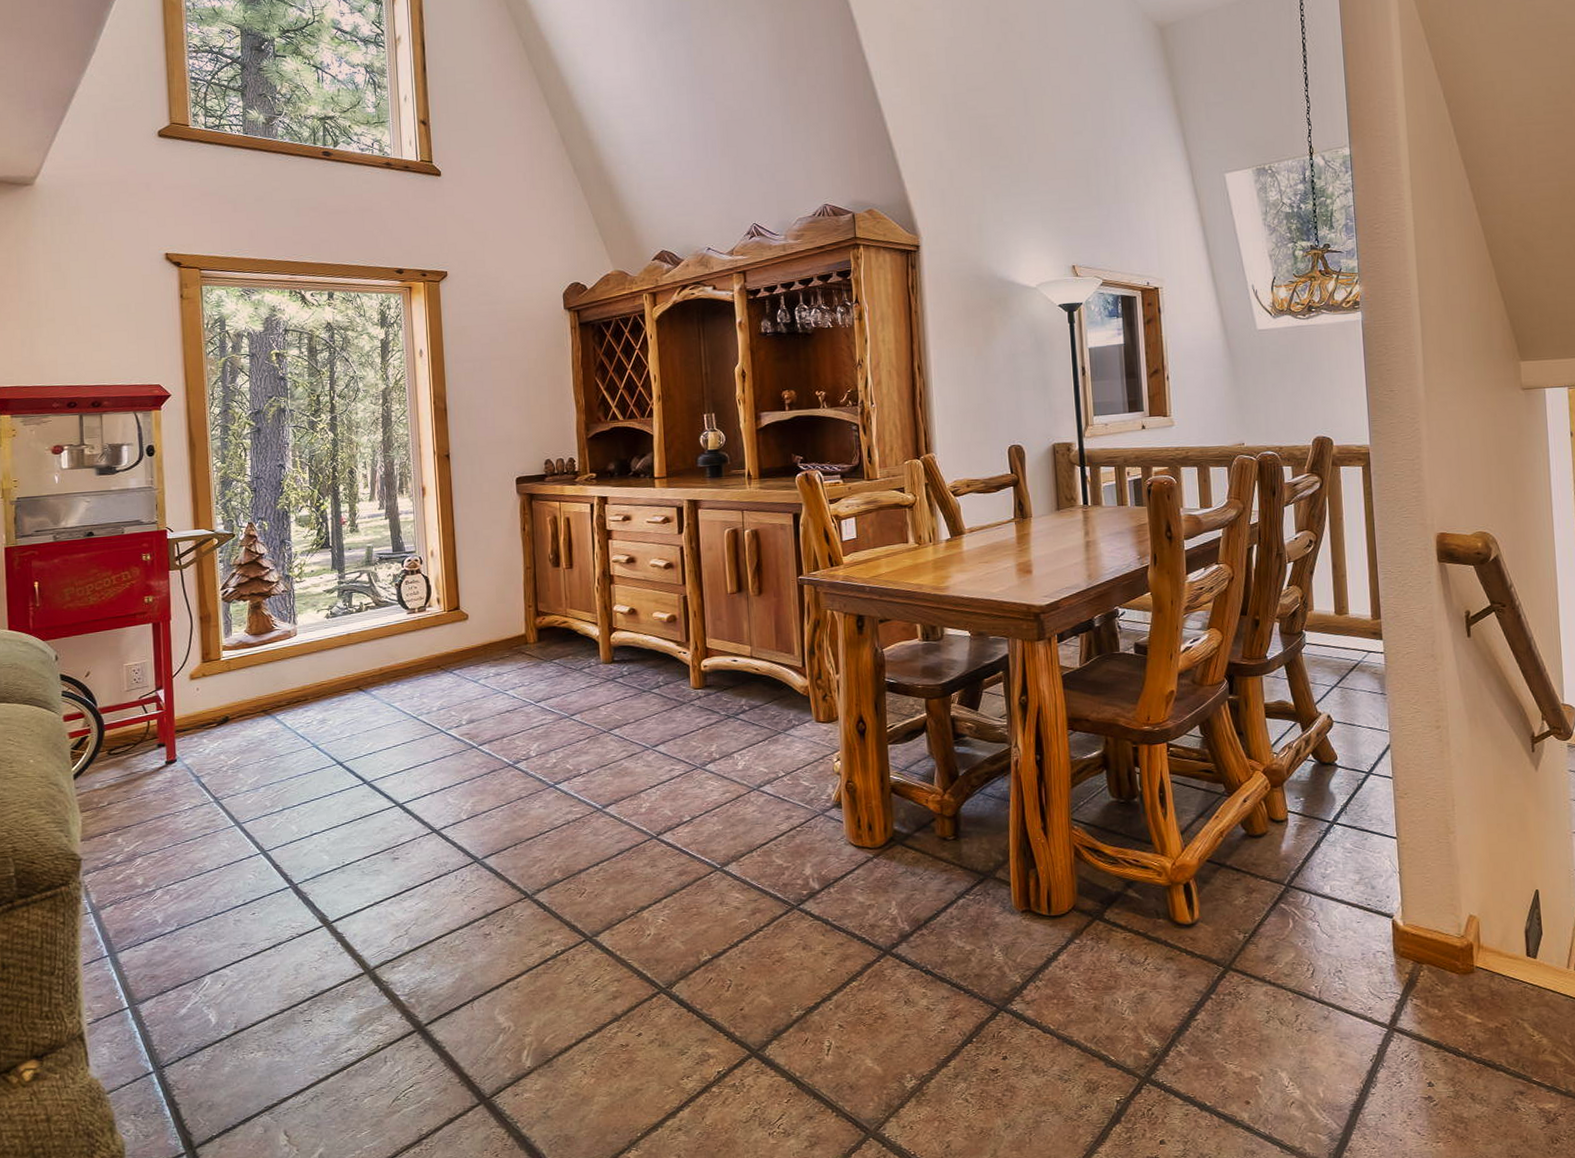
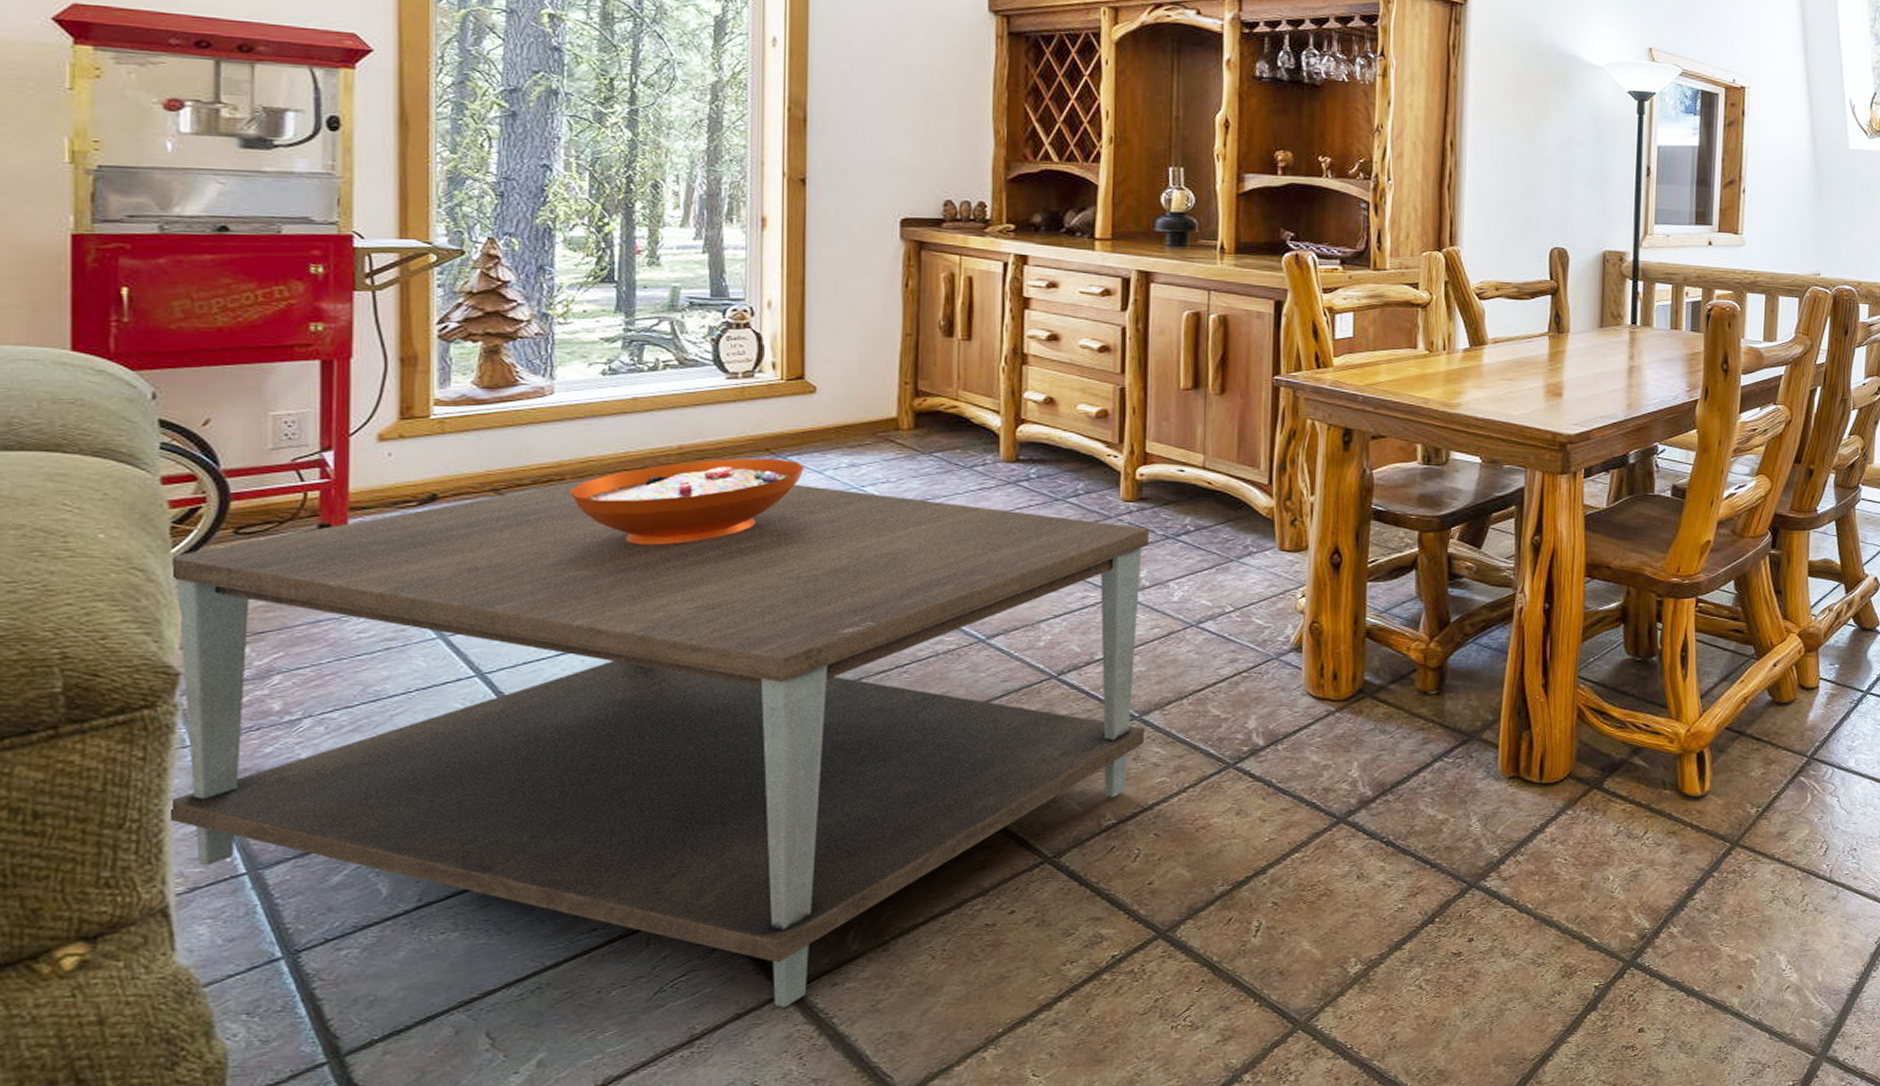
coffee table: none [71,692,727,1113] -> present [169,480,1149,1007]
decorative bowl: none [311,673,465,747] -> present [569,458,805,545]

